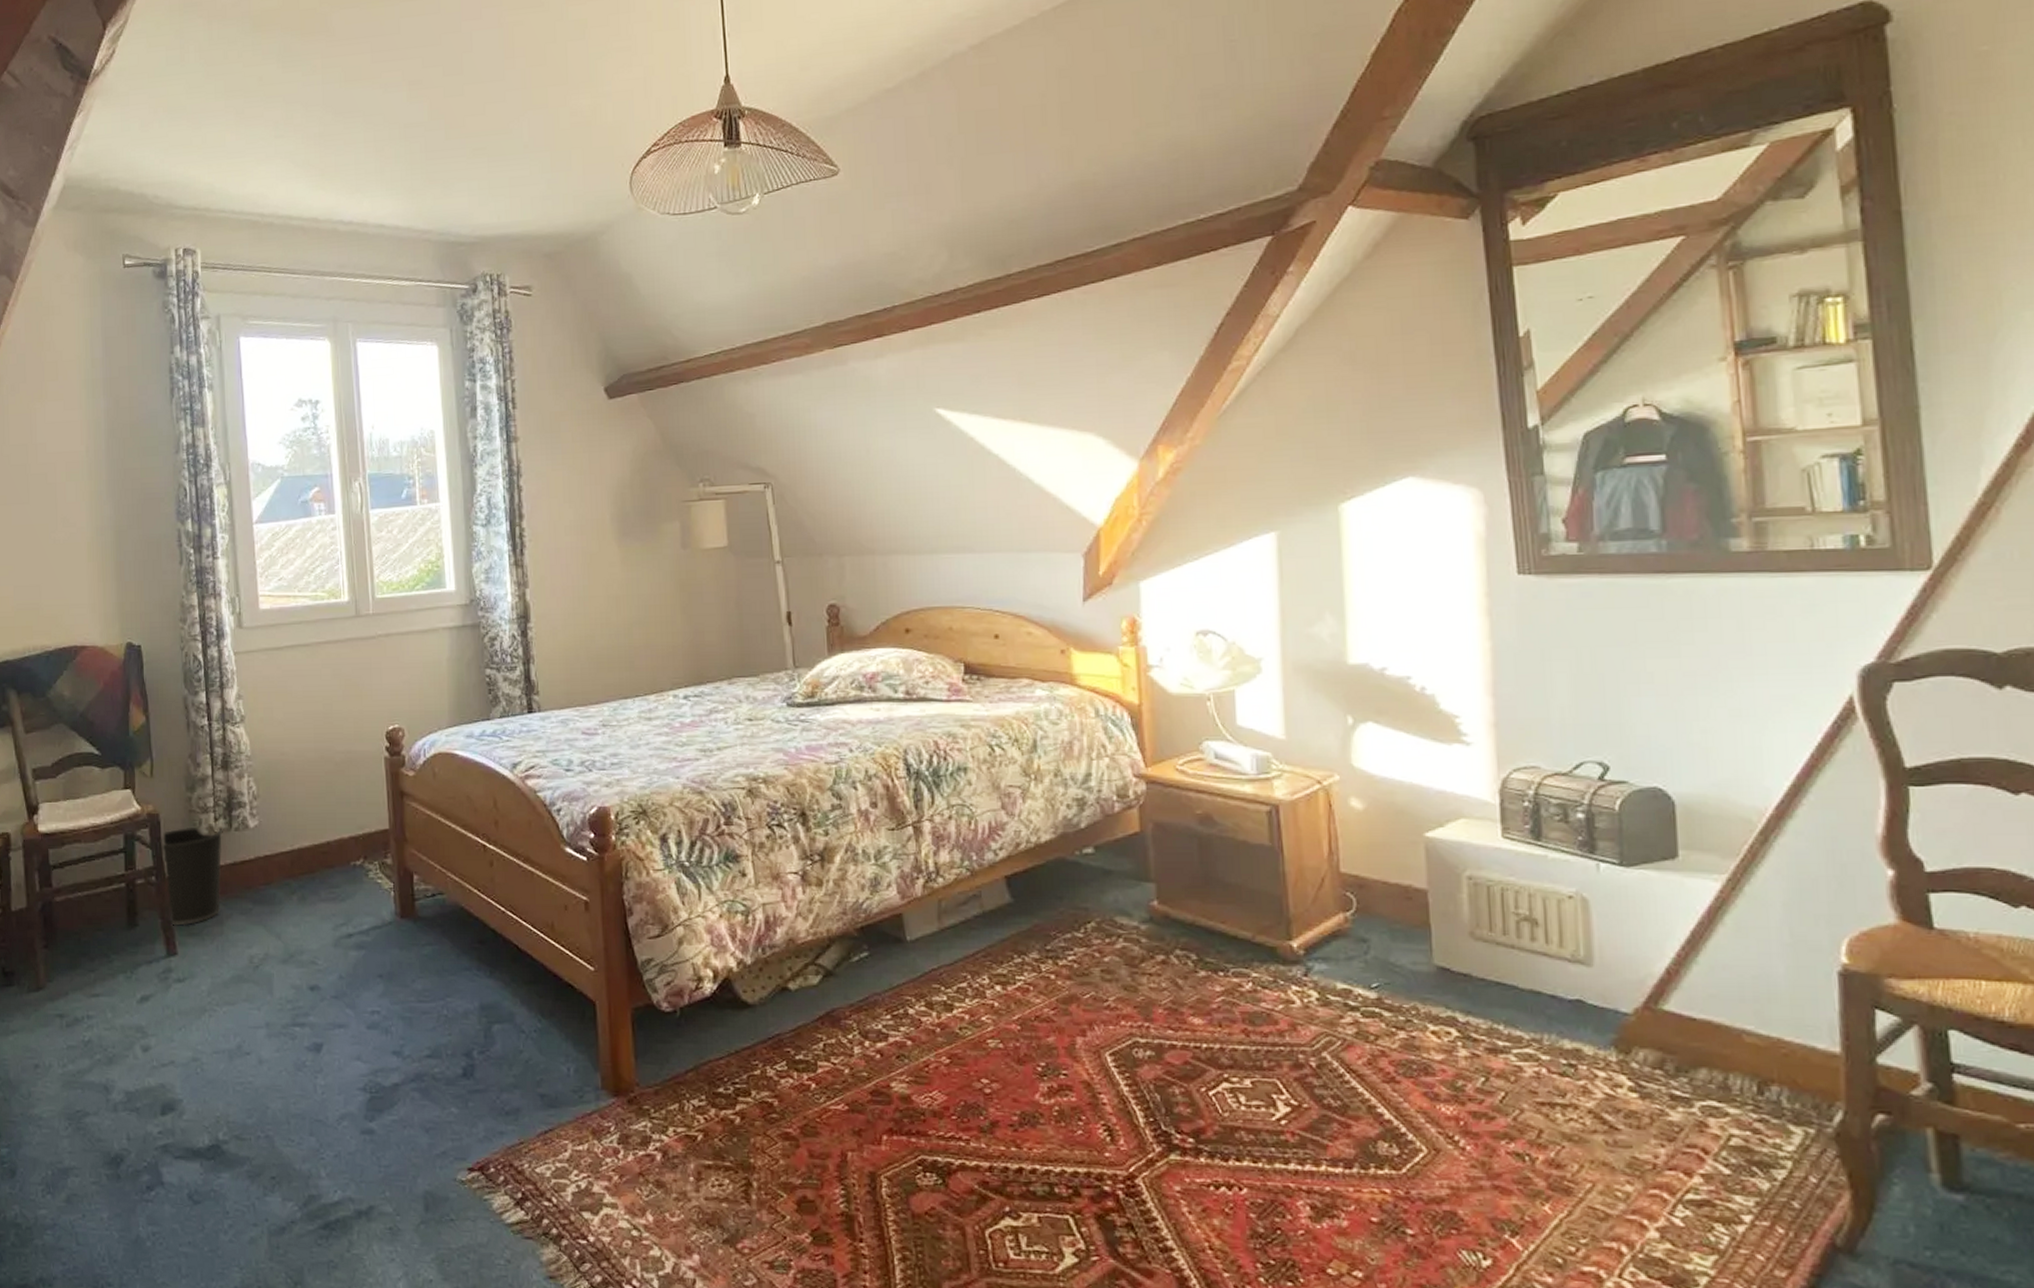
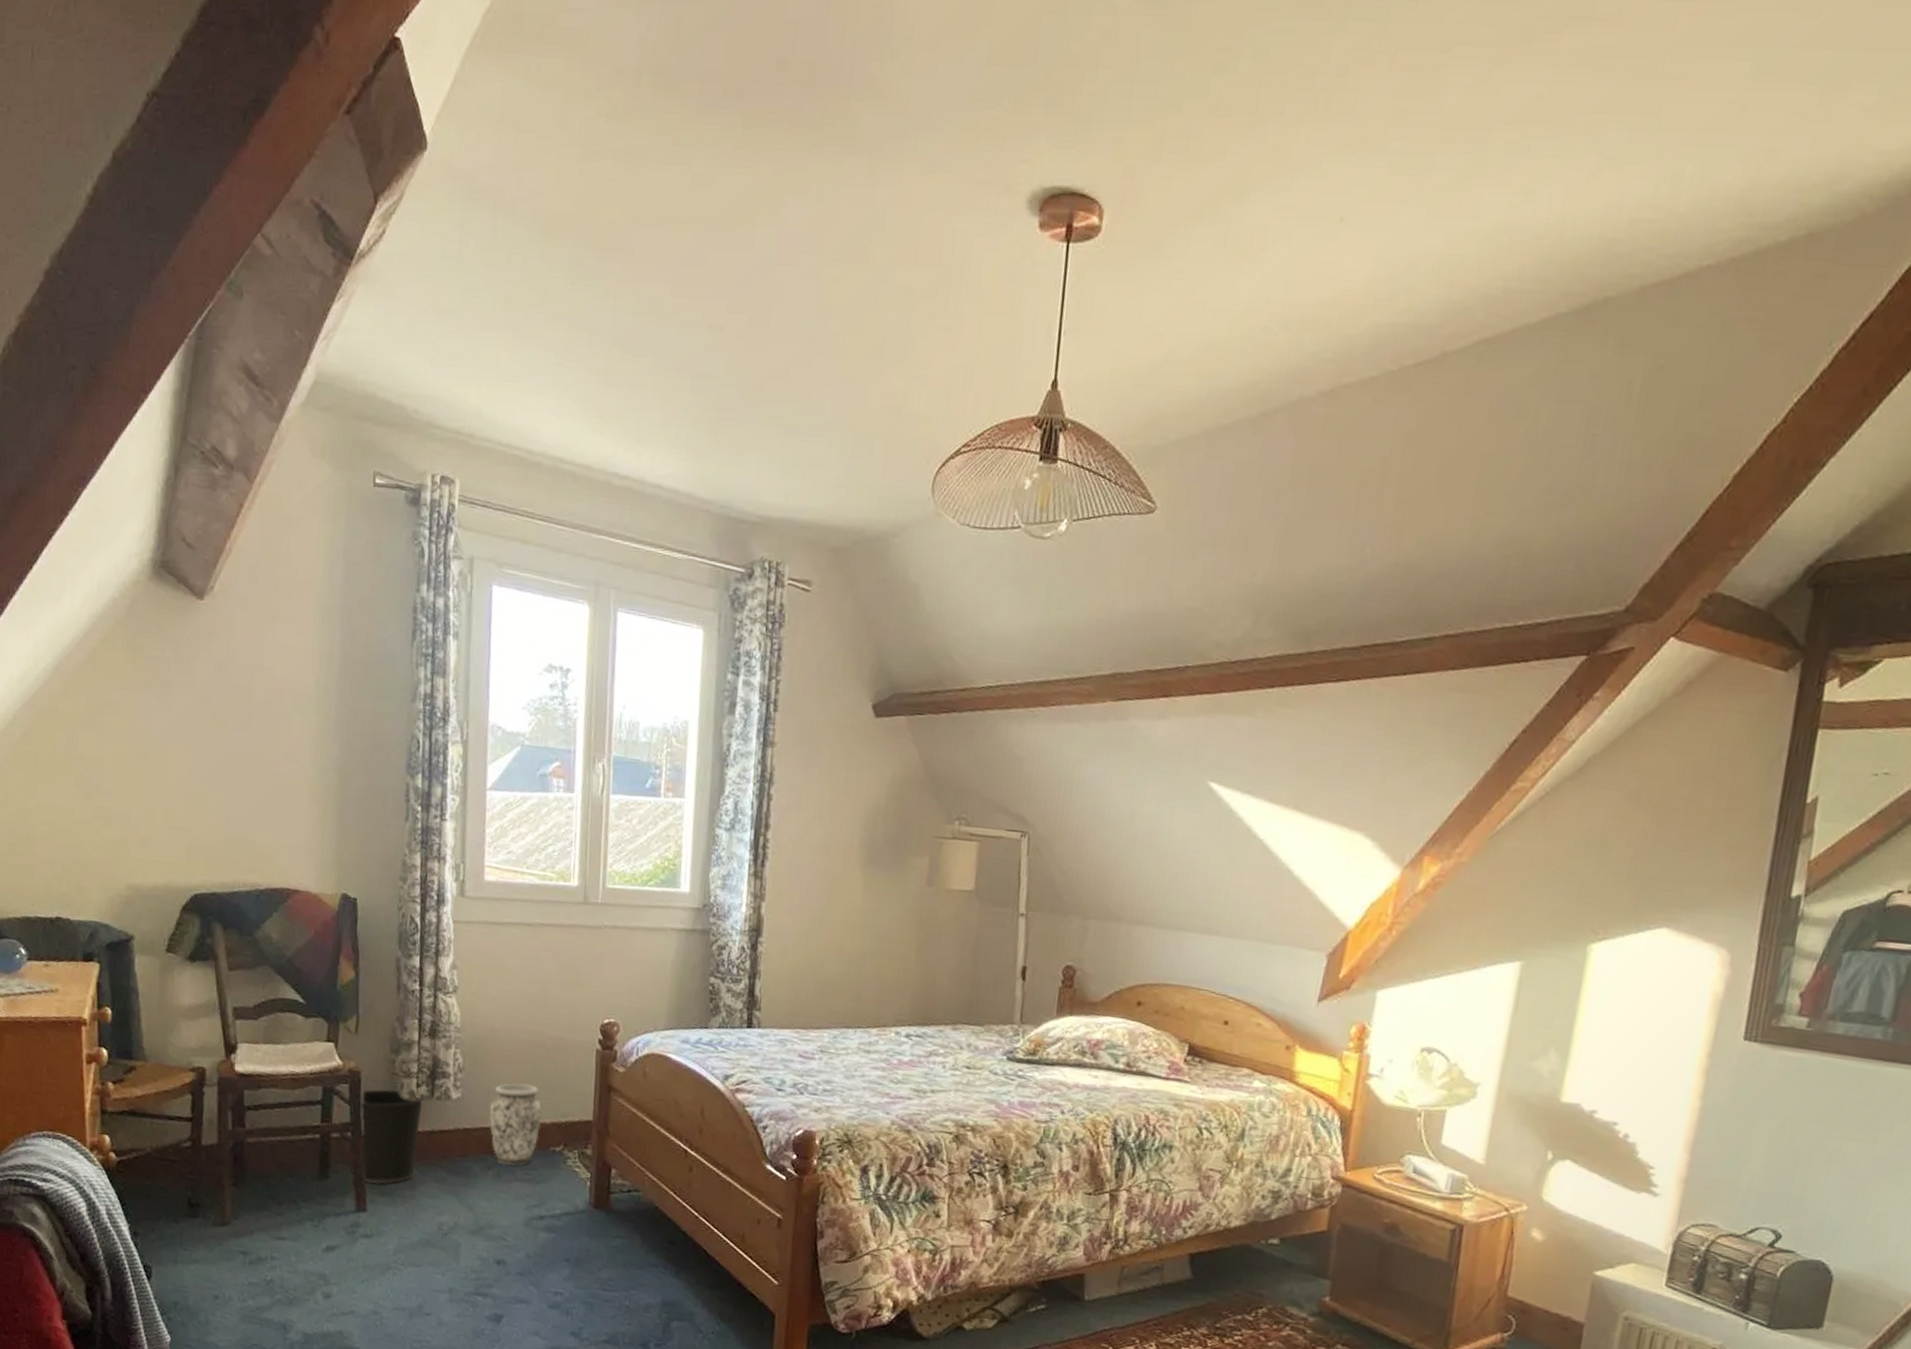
vase: none [287,802,340,886] -> present [488,1083,543,1166]

